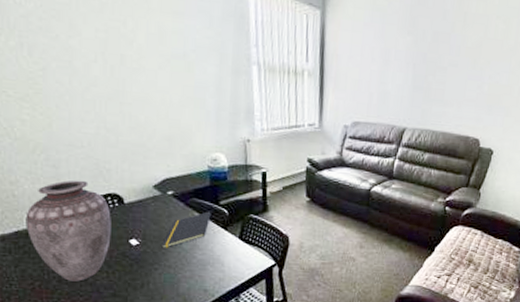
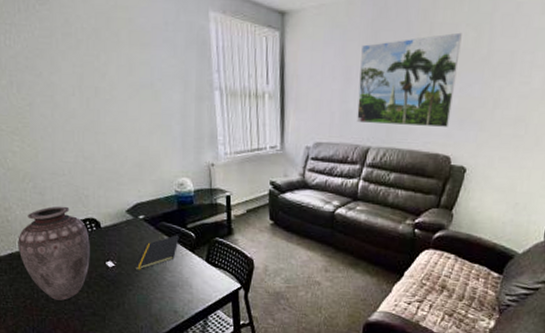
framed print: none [394,23,493,112] -> present [356,32,462,127]

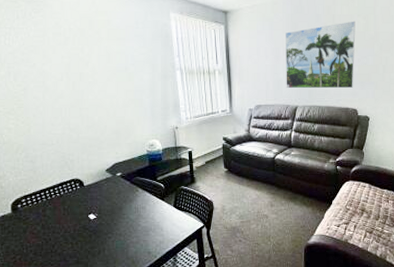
vase: present [18,206,90,301] -> none [10,170,74,253]
notepad: present [135,235,179,270] -> none [113,187,151,220]

